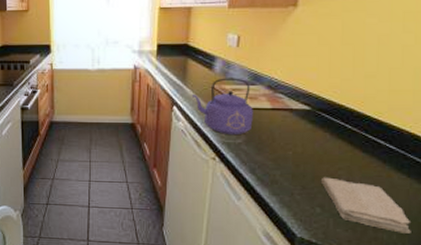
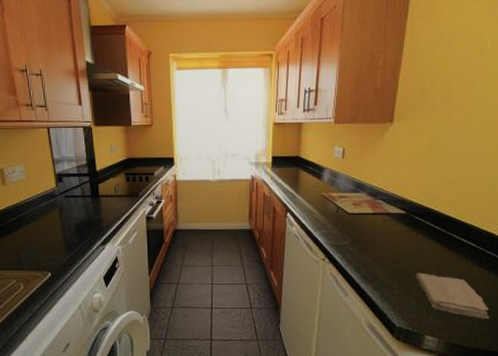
kettle: present [191,78,253,136] -> none [303,186,357,238]

